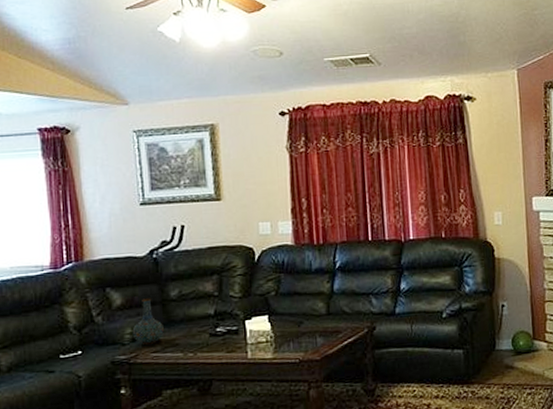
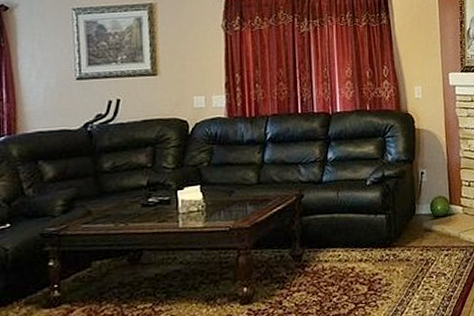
vase: present [132,298,164,345] -> none [63,170,95,216]

